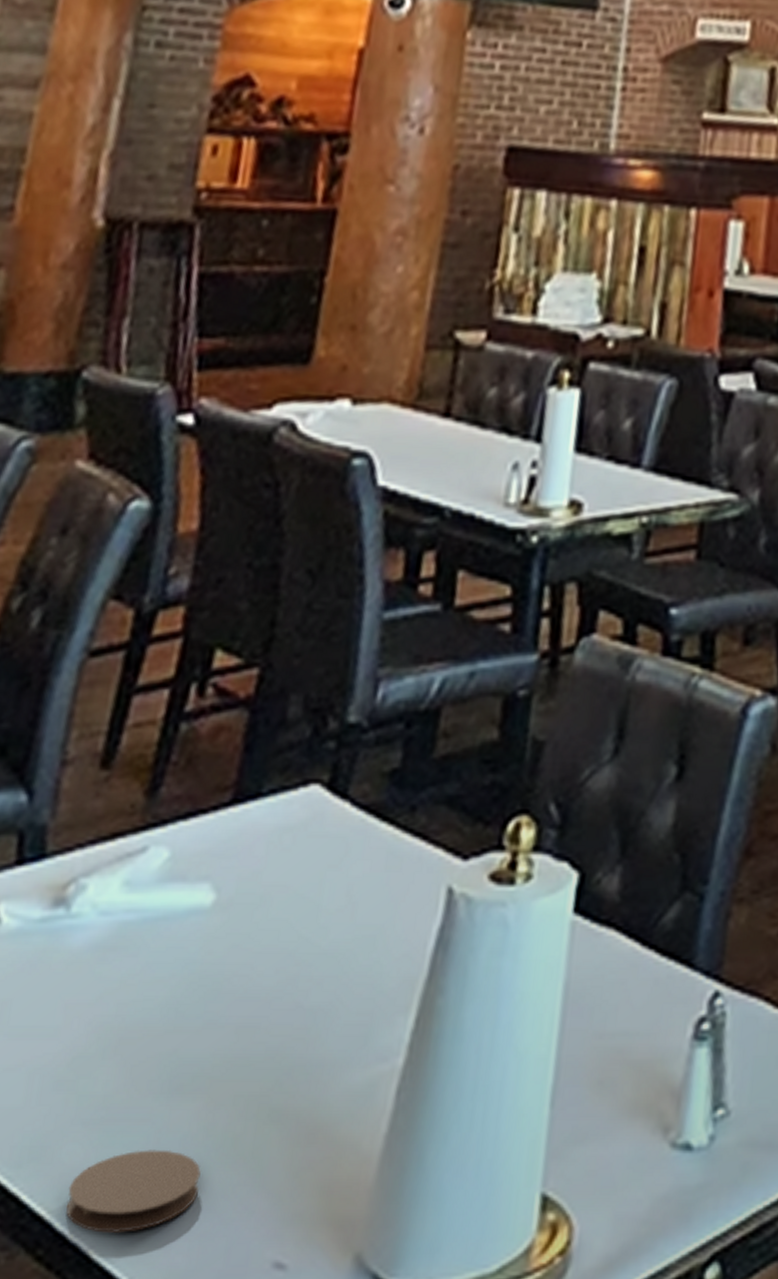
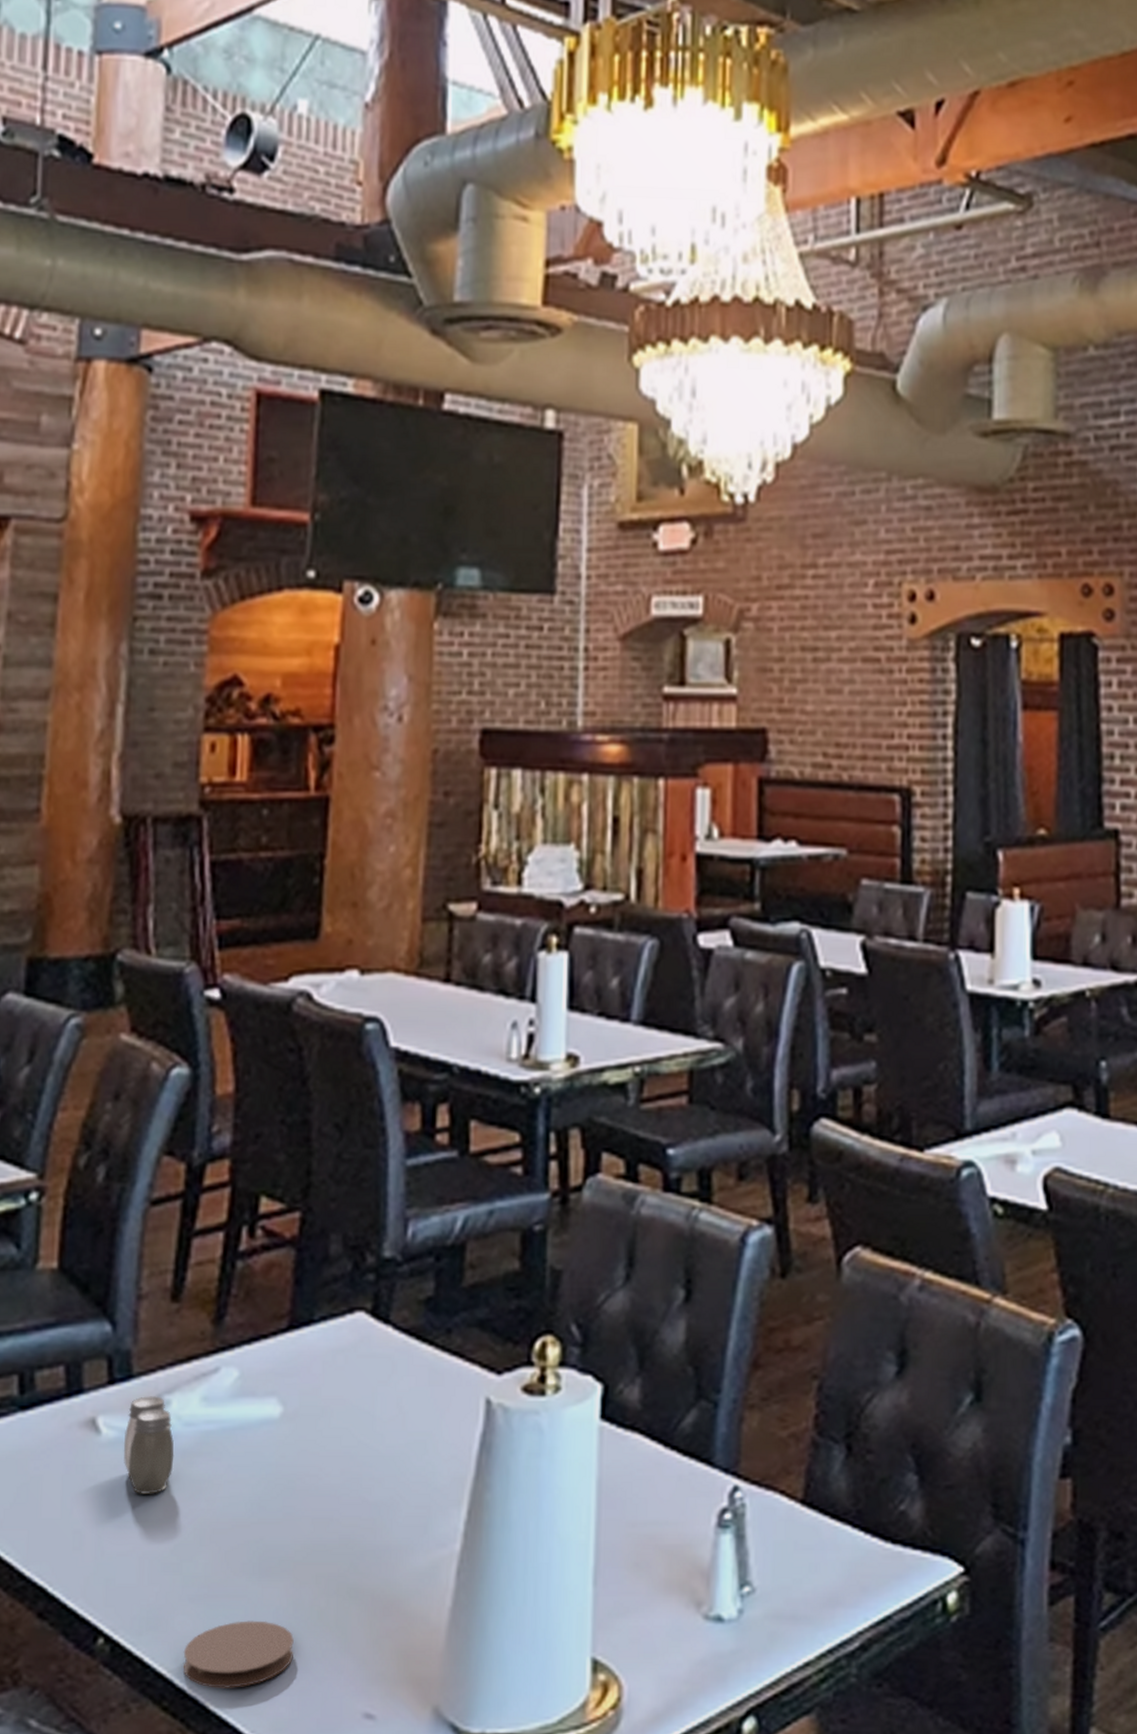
salt and pepper shaker: none [23,879,86,996] -> present [123,1396,175,1494]

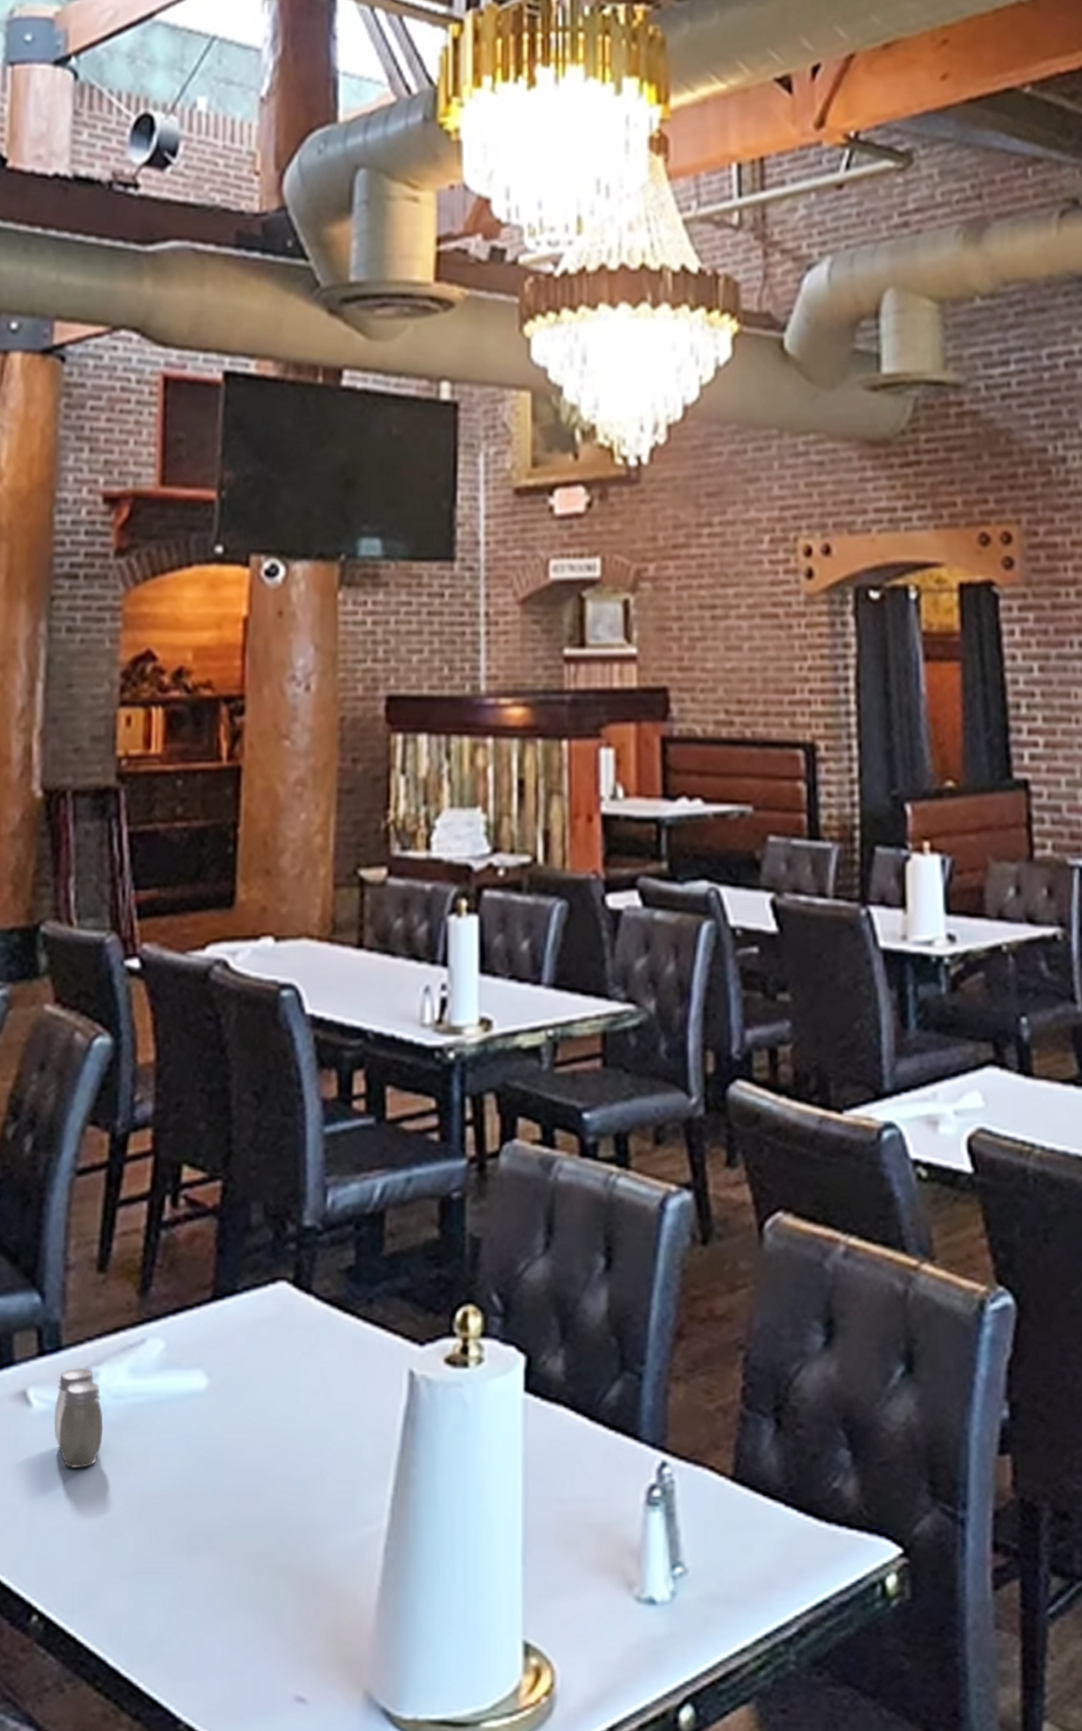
coaster: present [182,1620,294,1689] -> none [115,1599,224,1670]

